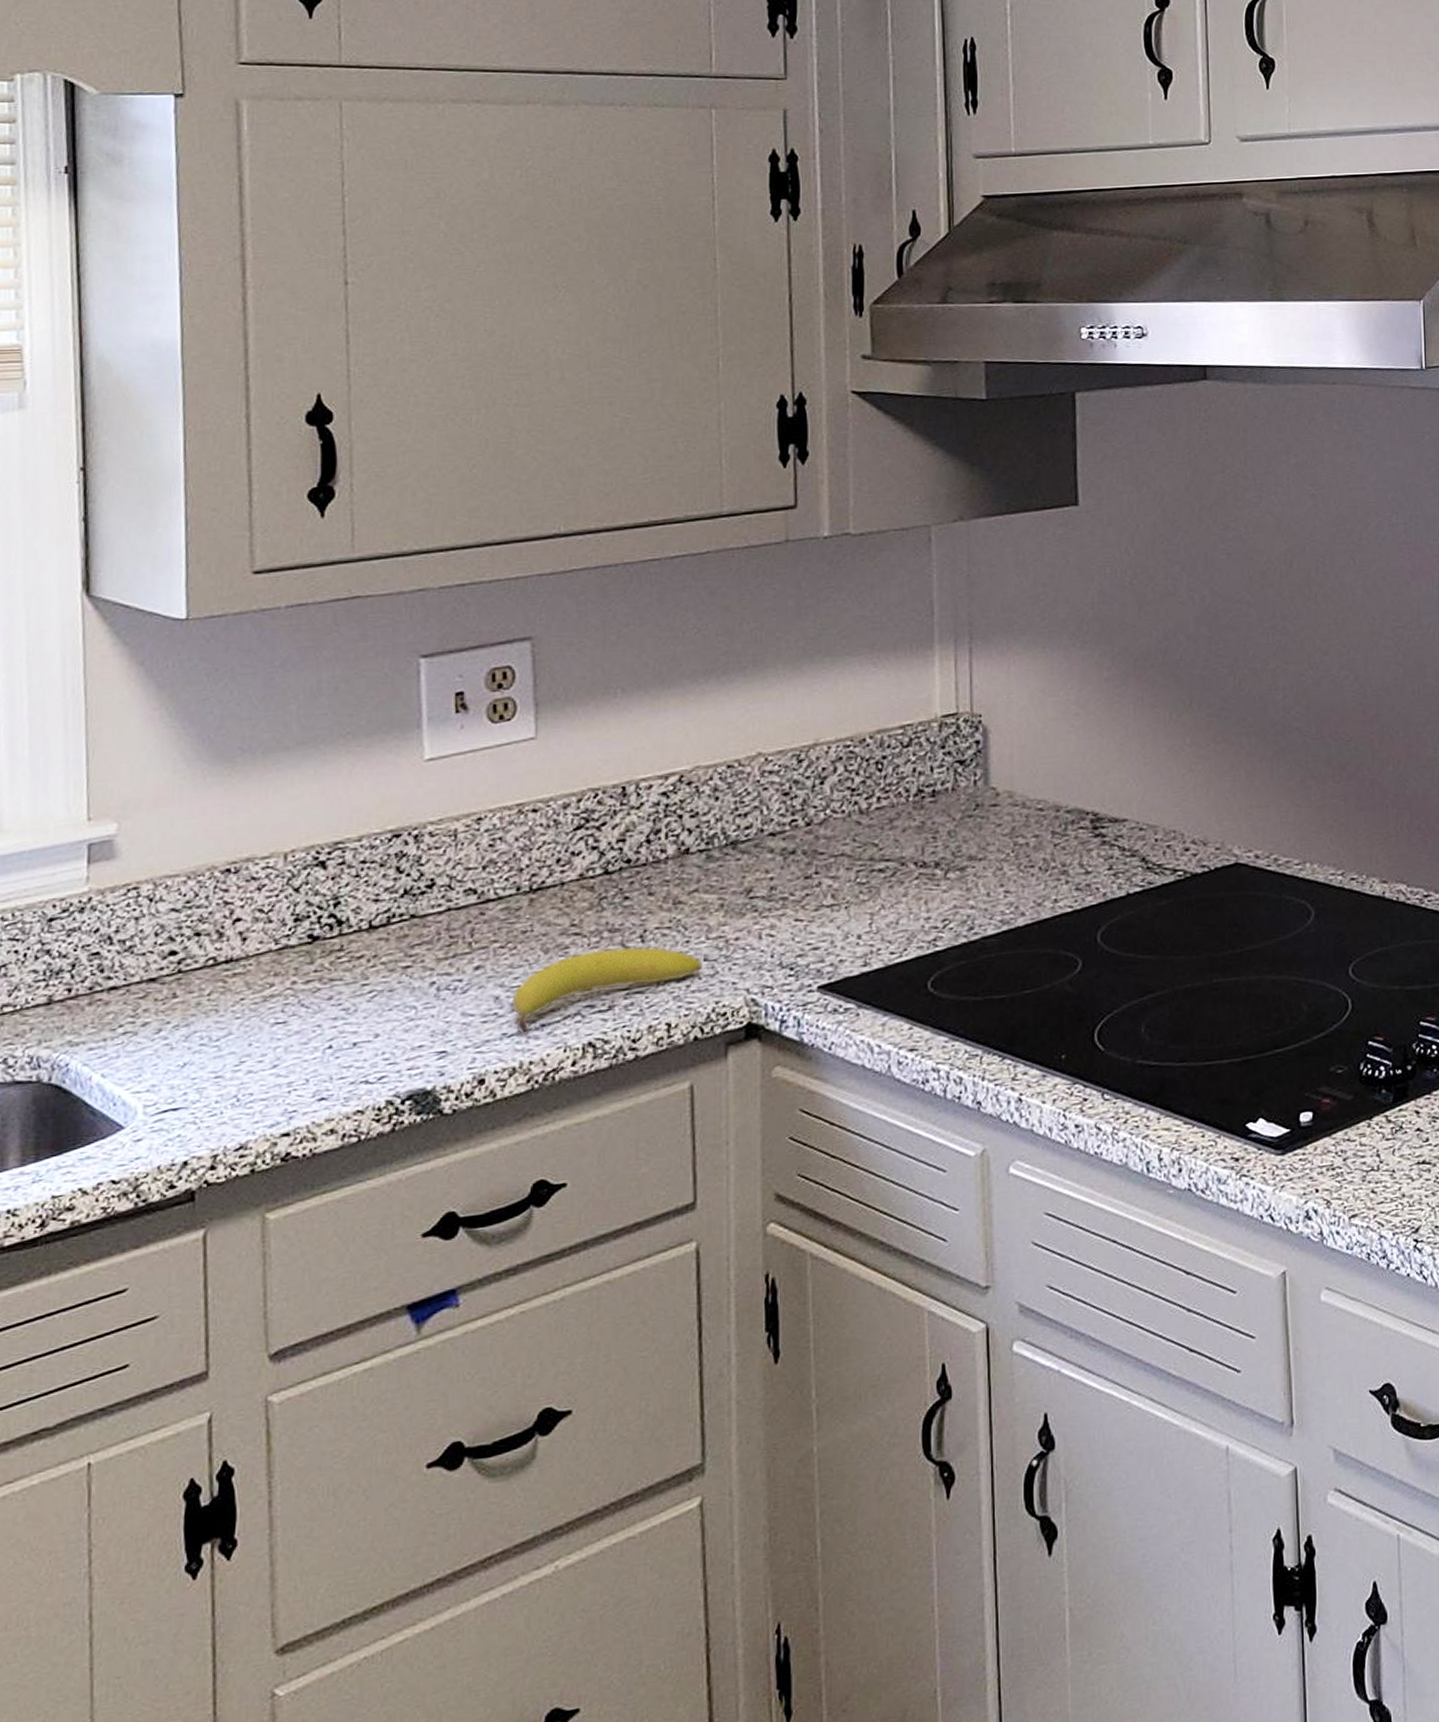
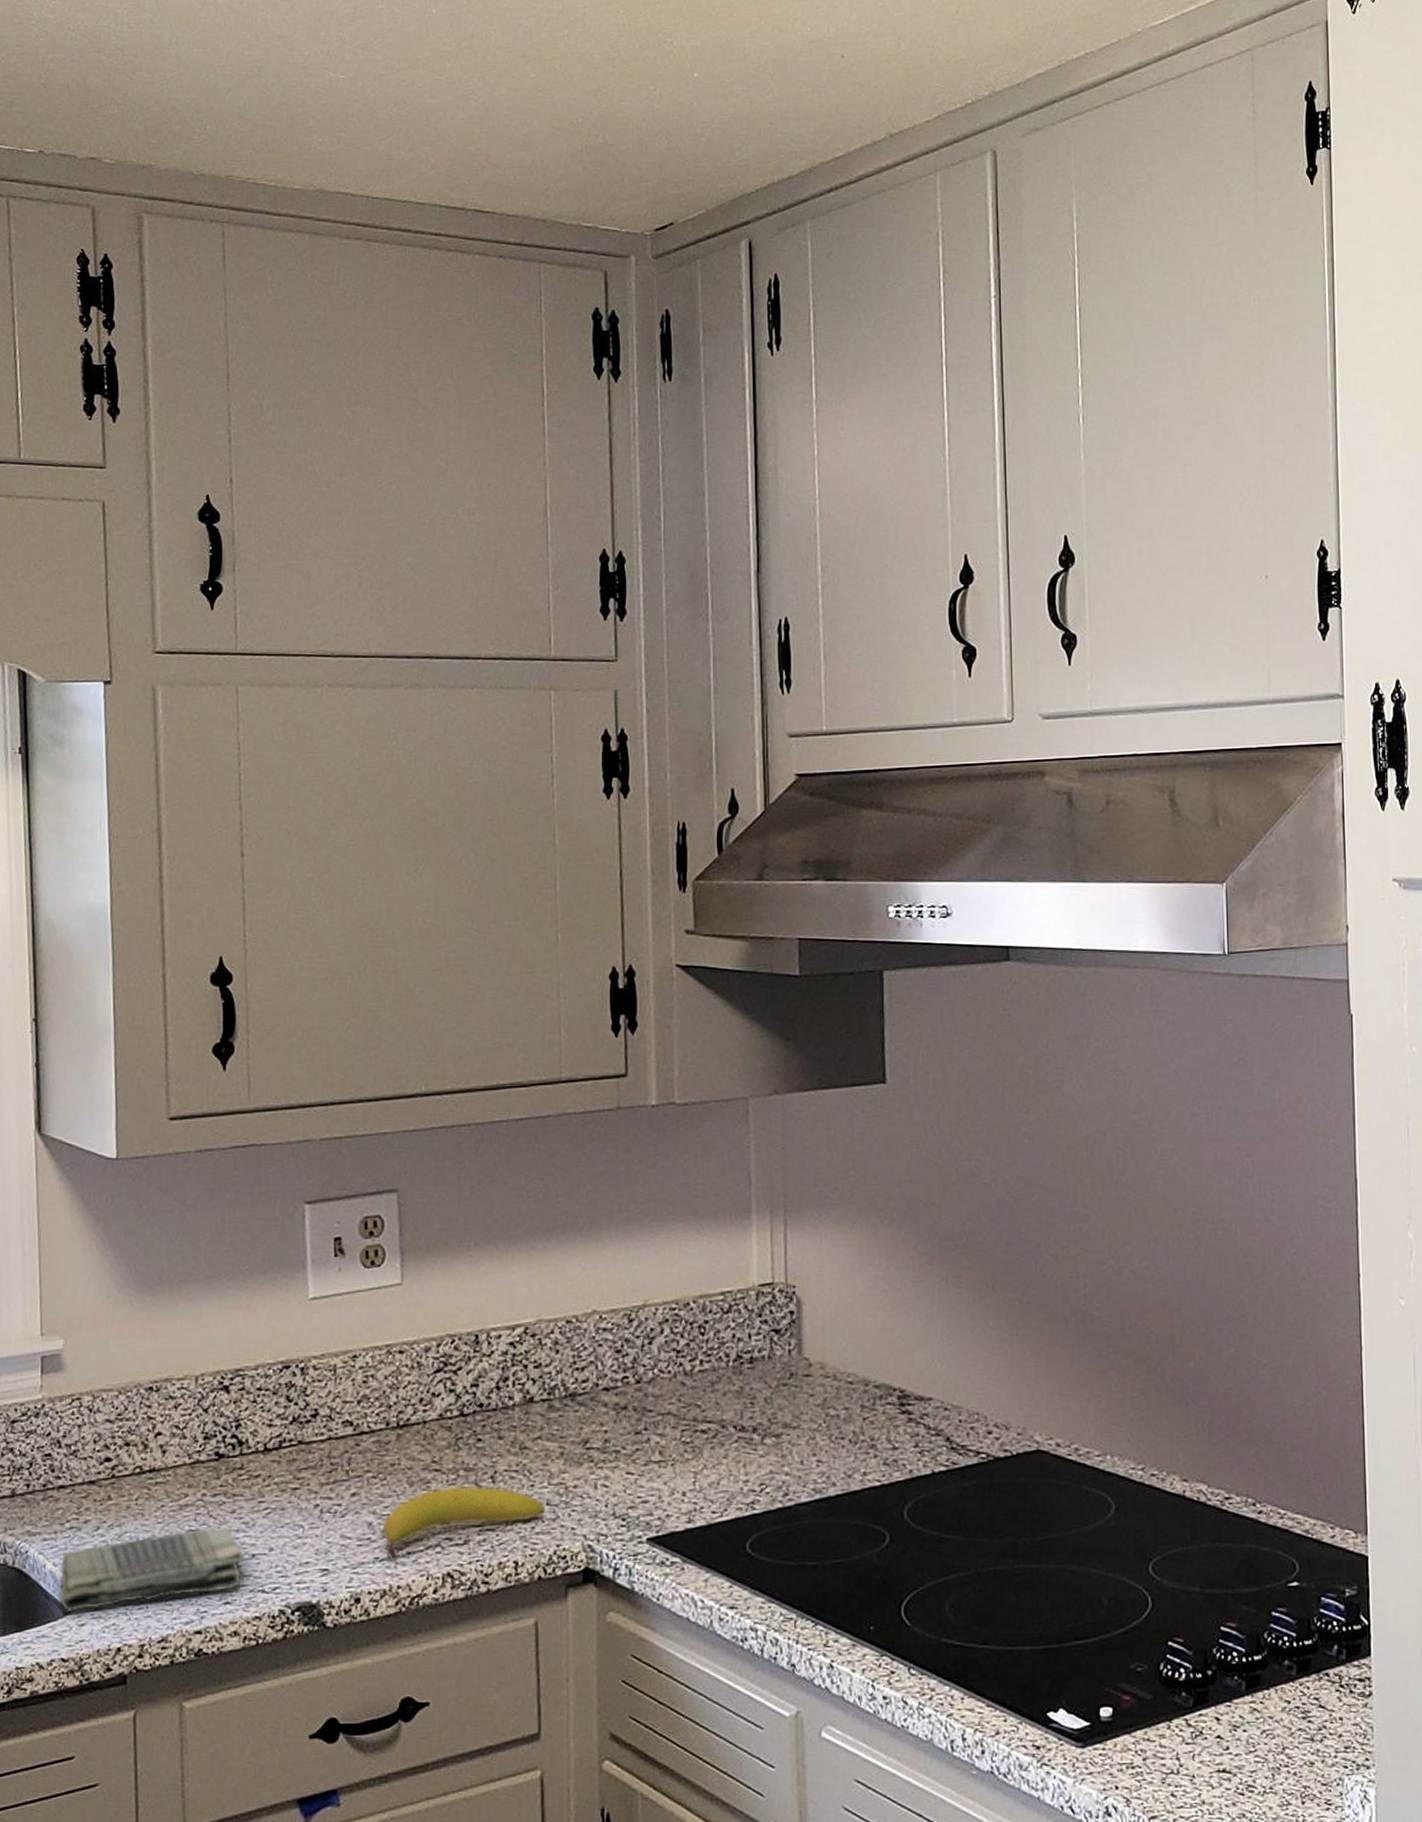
dish towel: none [109,1016,345,1129] -> present [59,1527,245,1613]

